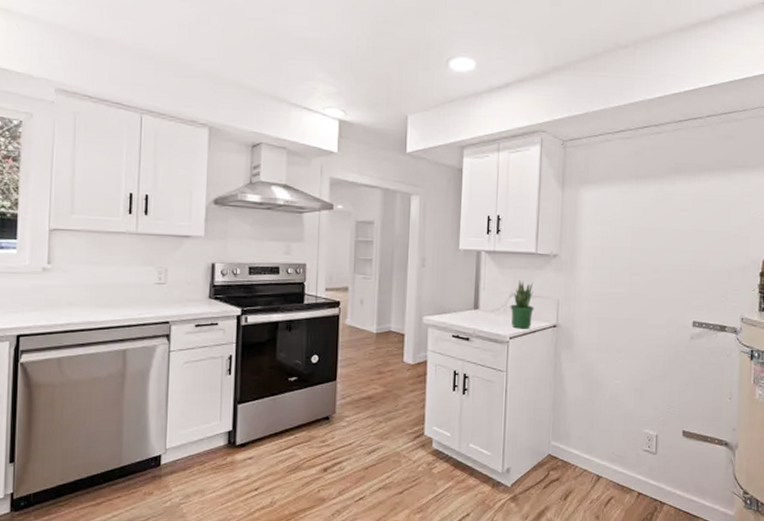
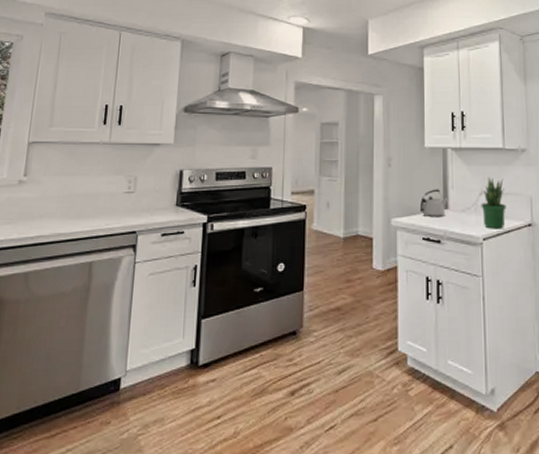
kettle: none [451,290,479,316] -> present [419,189,449,216]

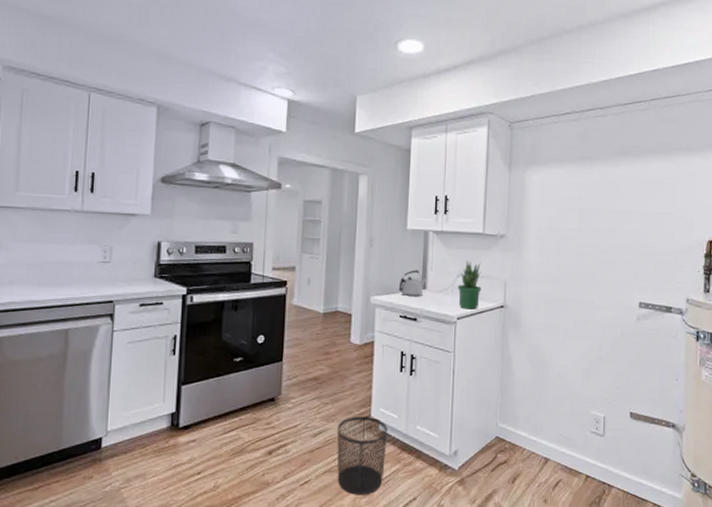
waste bin: none [362,349,417,443] -> present [336,415,388,495]

